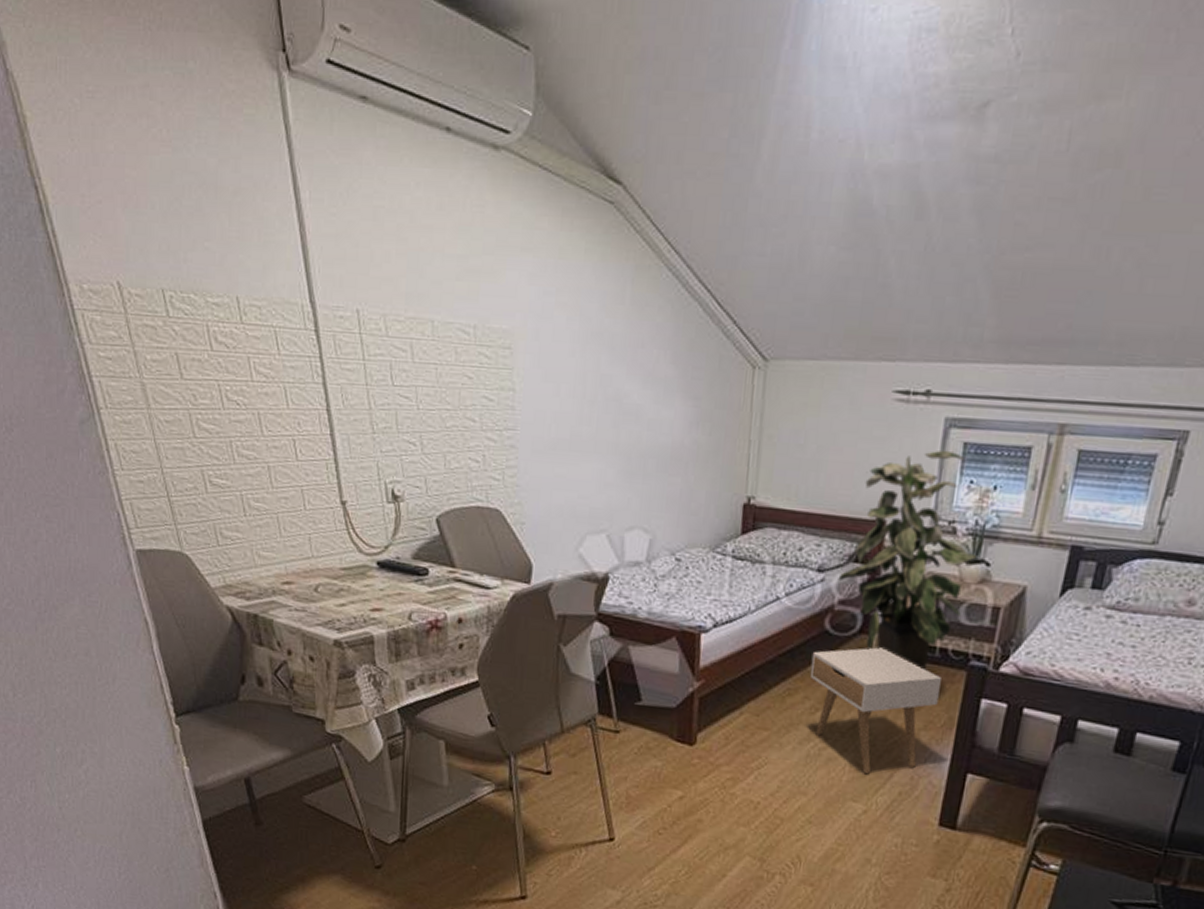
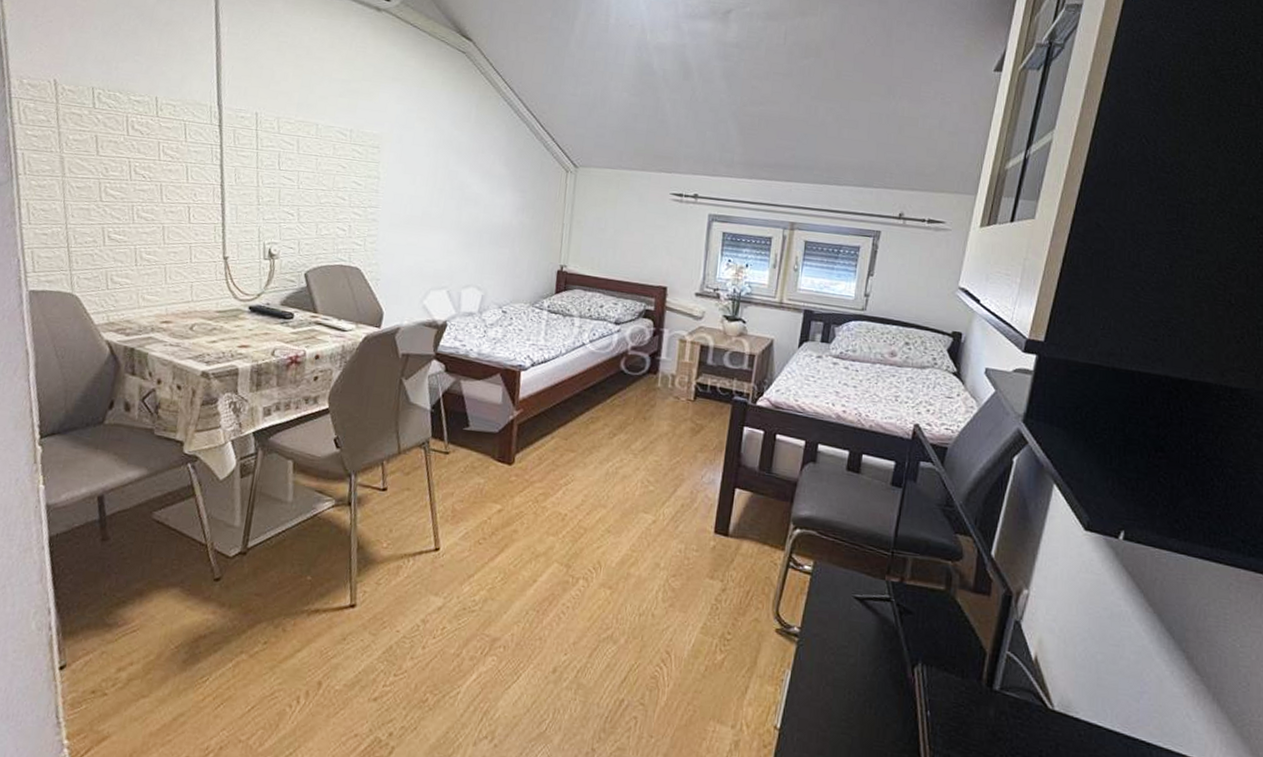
nightstand: present [809,647,941,775] -> none [608,384,712,490]
indoor plant: present [837,449,978,671] -> none [630,236,736,404]

